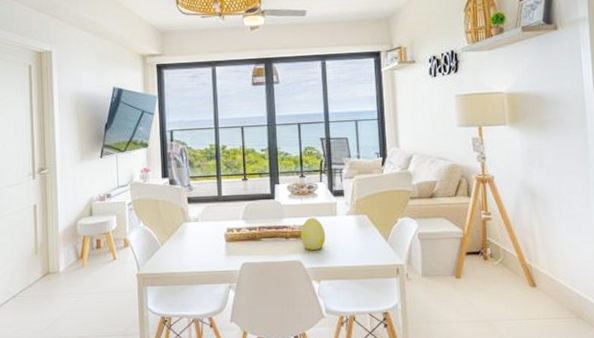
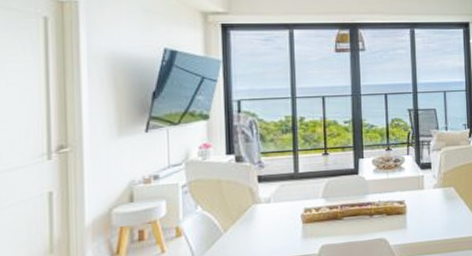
decorative egg: present [300,217,326,251] -> none [385,191,412,227]

